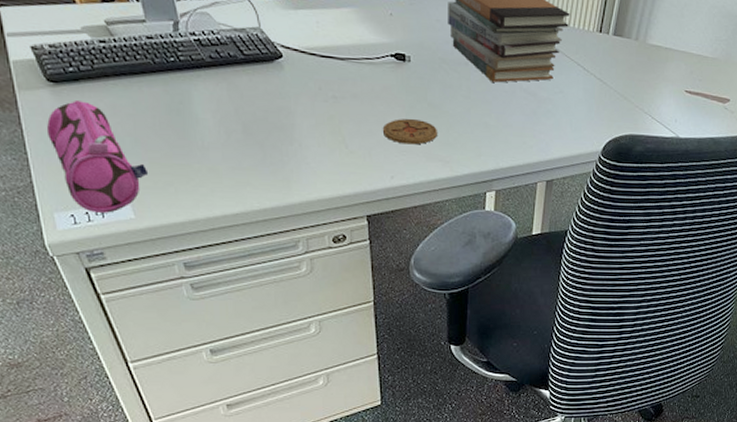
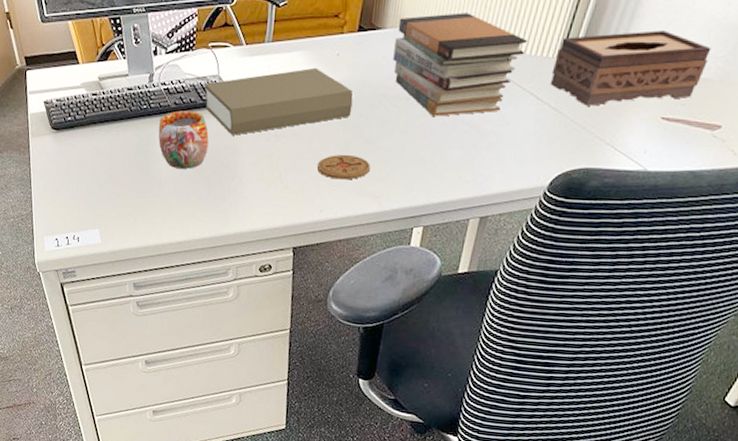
pencil case: present [46,101,149,213] -> none [46,144,116,238]
mug: none [192,65,258,132] -> present [158,110,209,169]
book: none [244,26,412,96] -> present [204,67,353,135]
tissue box: none [593,13,716,78] -> present [550,30,712,106]

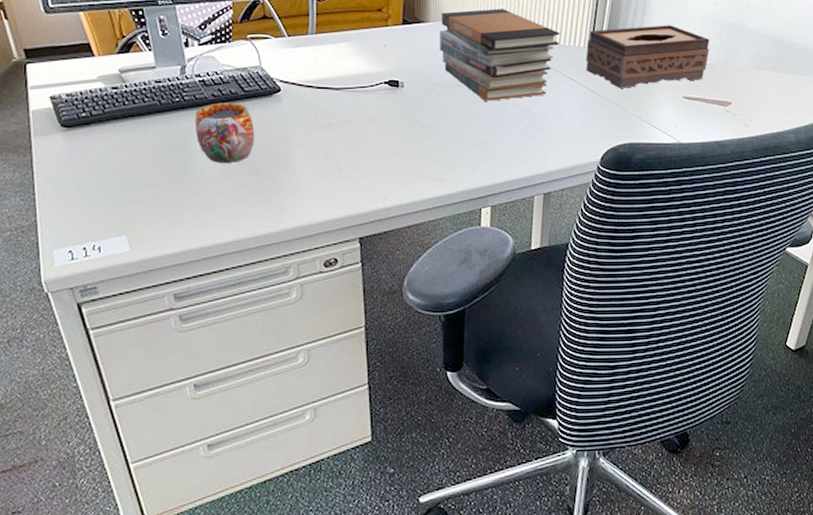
book: present [204,67,353,135] -> none [245,57,405,126]
coaster: present [316,154,370,180] -> none [375,140,430,165]

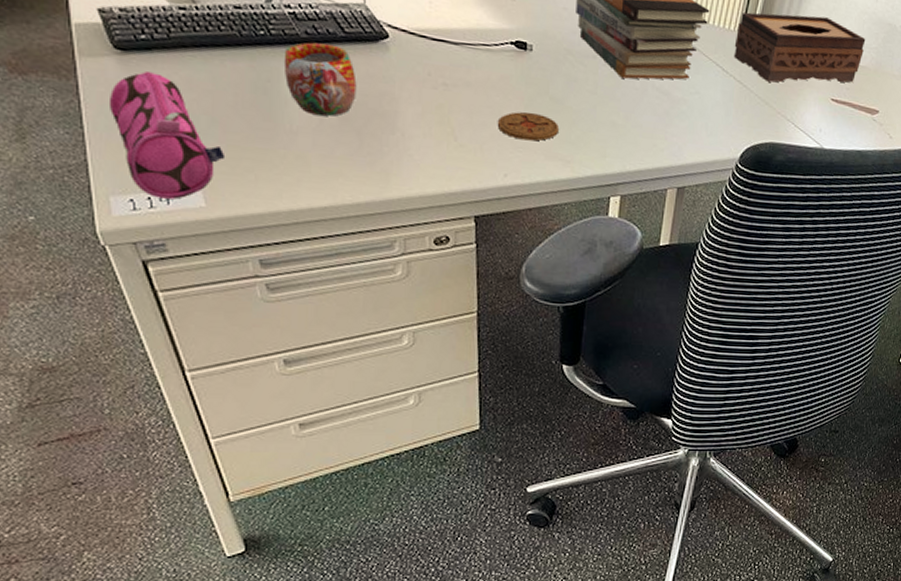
pencil case: none [55,143,147,248] -> present [108,72,226,199]
coaster: none [375,140,430,165] -> present [497,112,559,141]

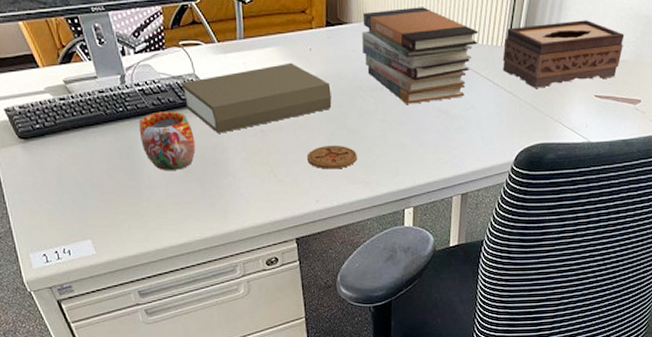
pencil case: present [108,72,226,199] -> none [20,153,106,251]
book: none [346,10,534,80] -> present [181,62,332,133]

